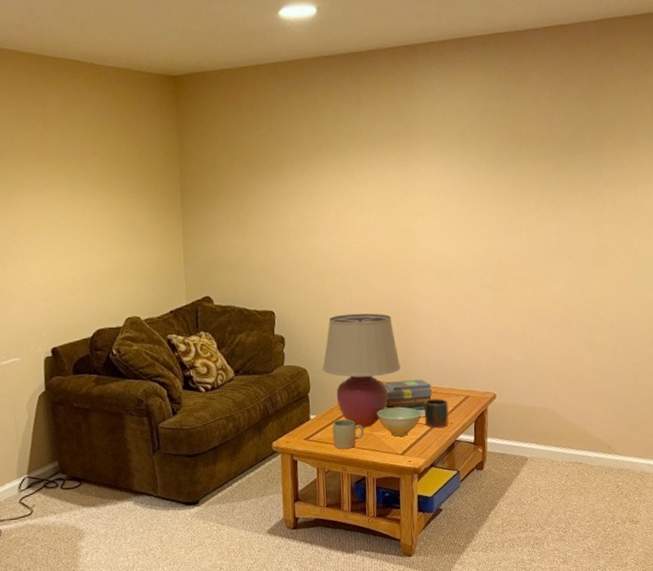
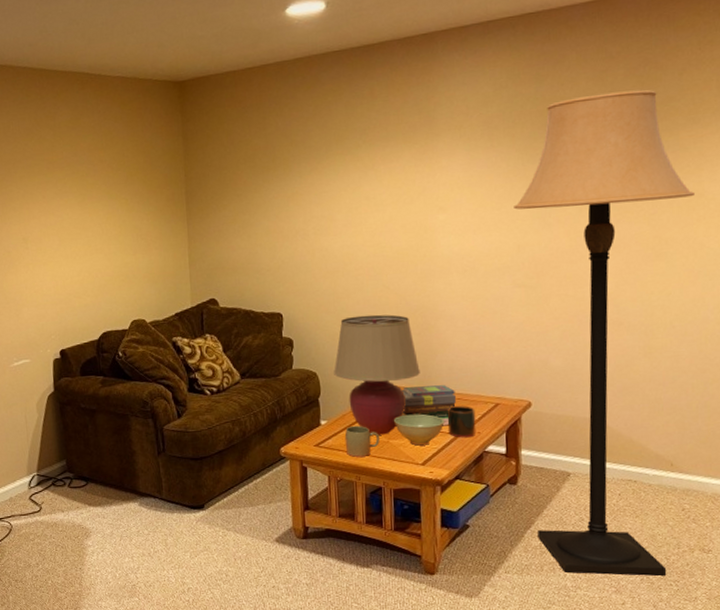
lamp: none [483,111,632,548] -> present [514,89,696,576]

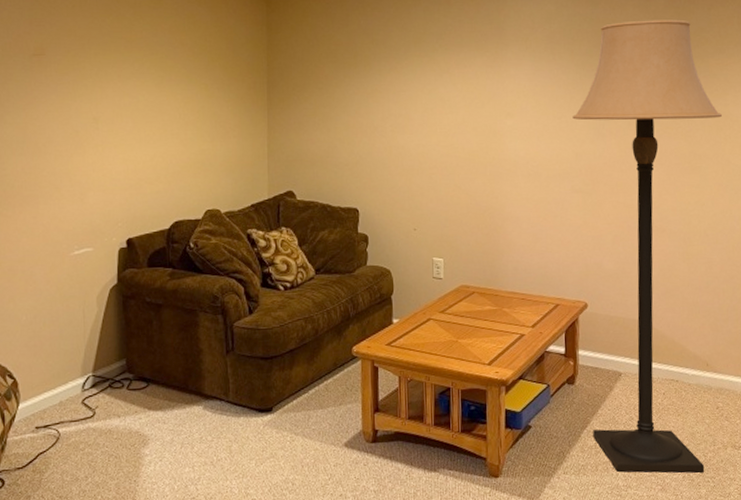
table lamp: present [334,314,420,435] -> none [407,213,488,335]
mug: present [344,425,381,457] -> none [415,324,450,357]
bowl: present [394,414,445,446] -> none [463,313,510,346]
books: present [402,385,456,426] -> none [470,285,520,326]
mug: present [447,406,476,438] -> none [512,306,538,338]

